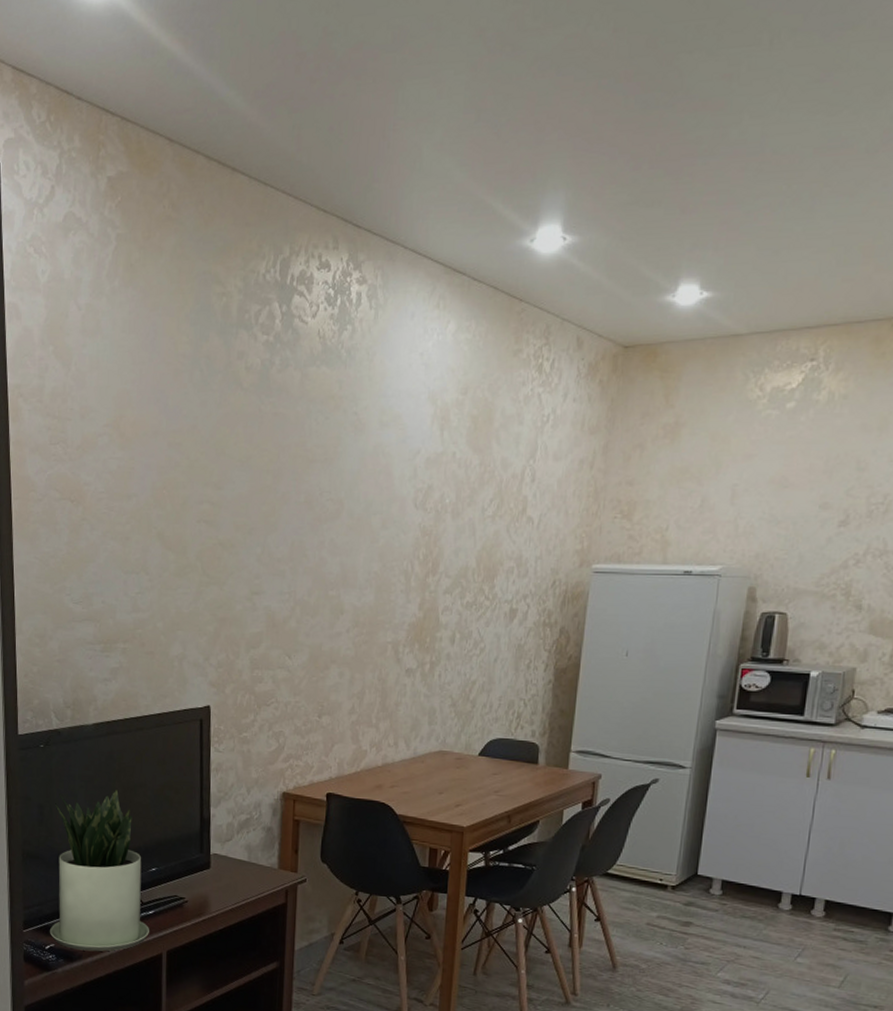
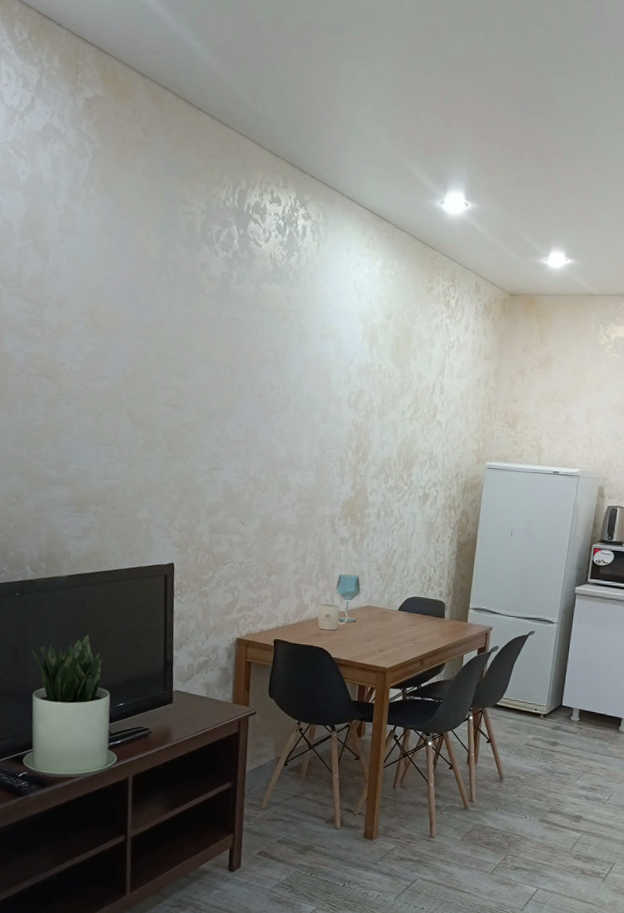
mug: none [378,748,417,782] -> present [317,603,349,631]
wine glass: none [399,712,431,772] -> present [335,574,361,623]

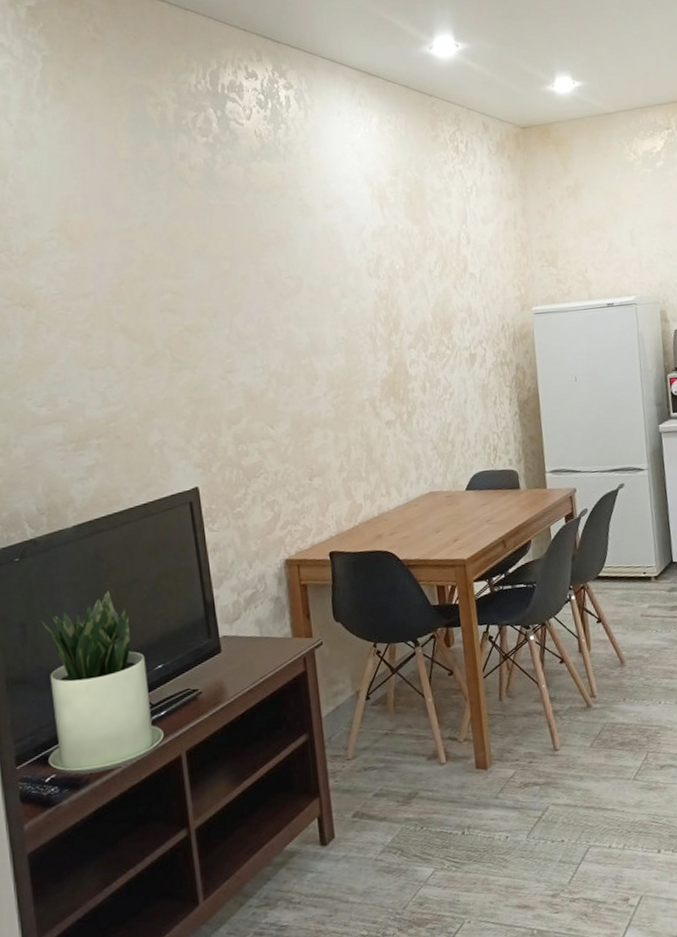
mug: present [317,603,349,631] -> none [374,497,411,530]
wine glass: present [335,574,361,623] -> none [389,459,420,517]

